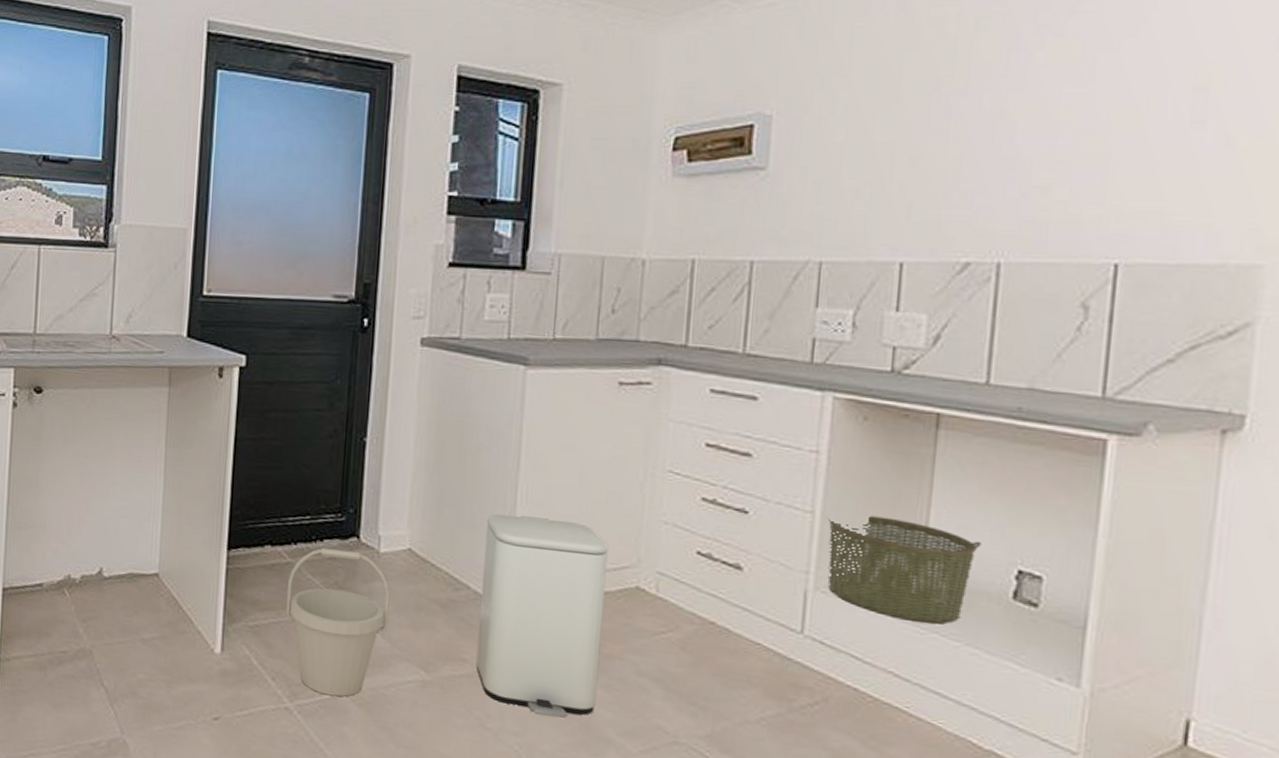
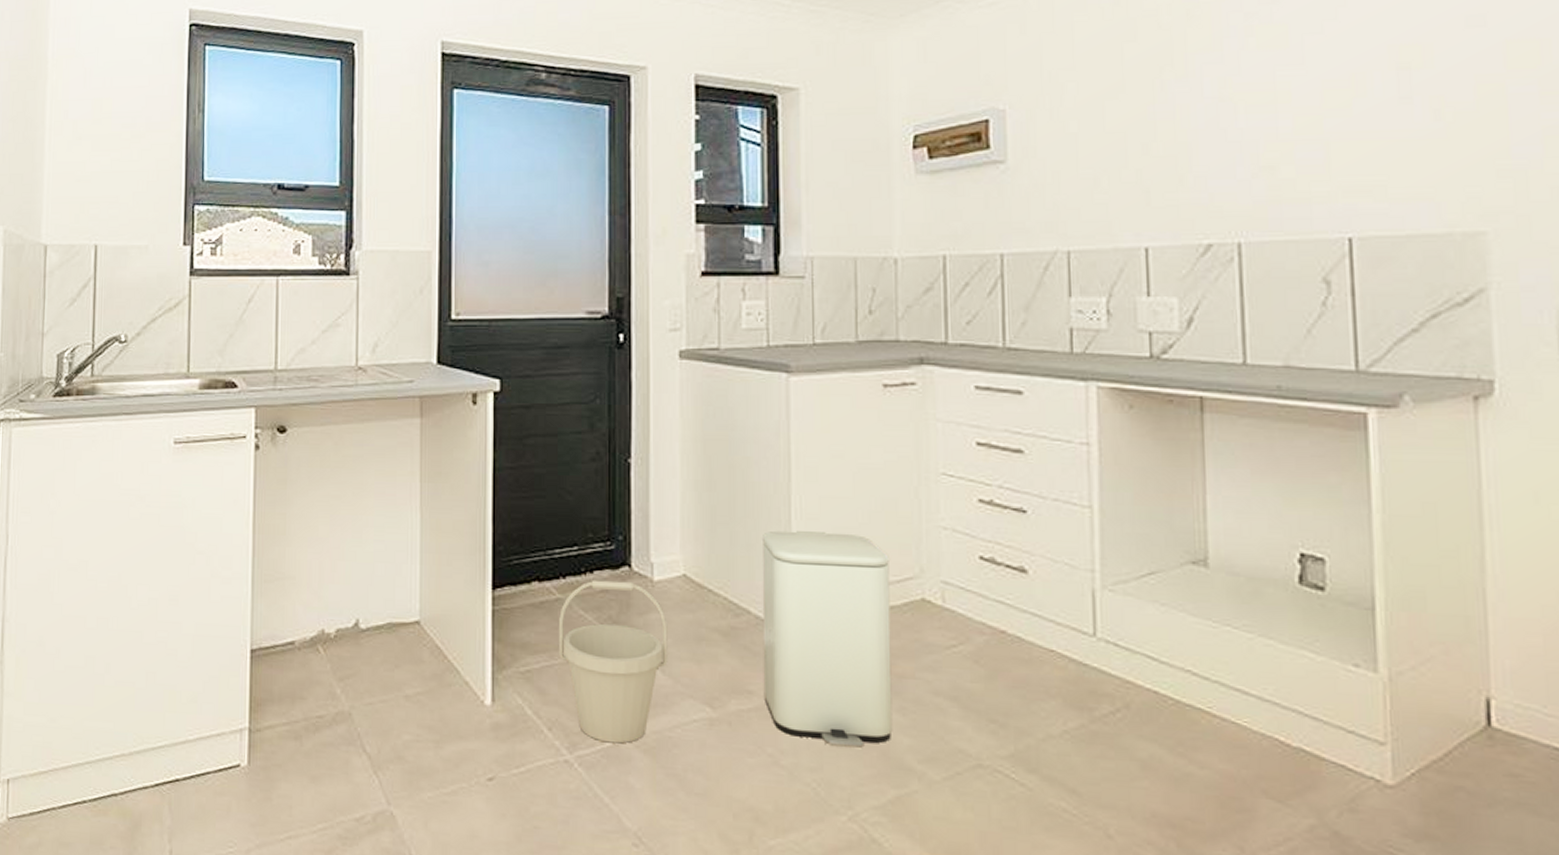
basket: present [827,516,981,625] -> none [1106,506,1261,616]

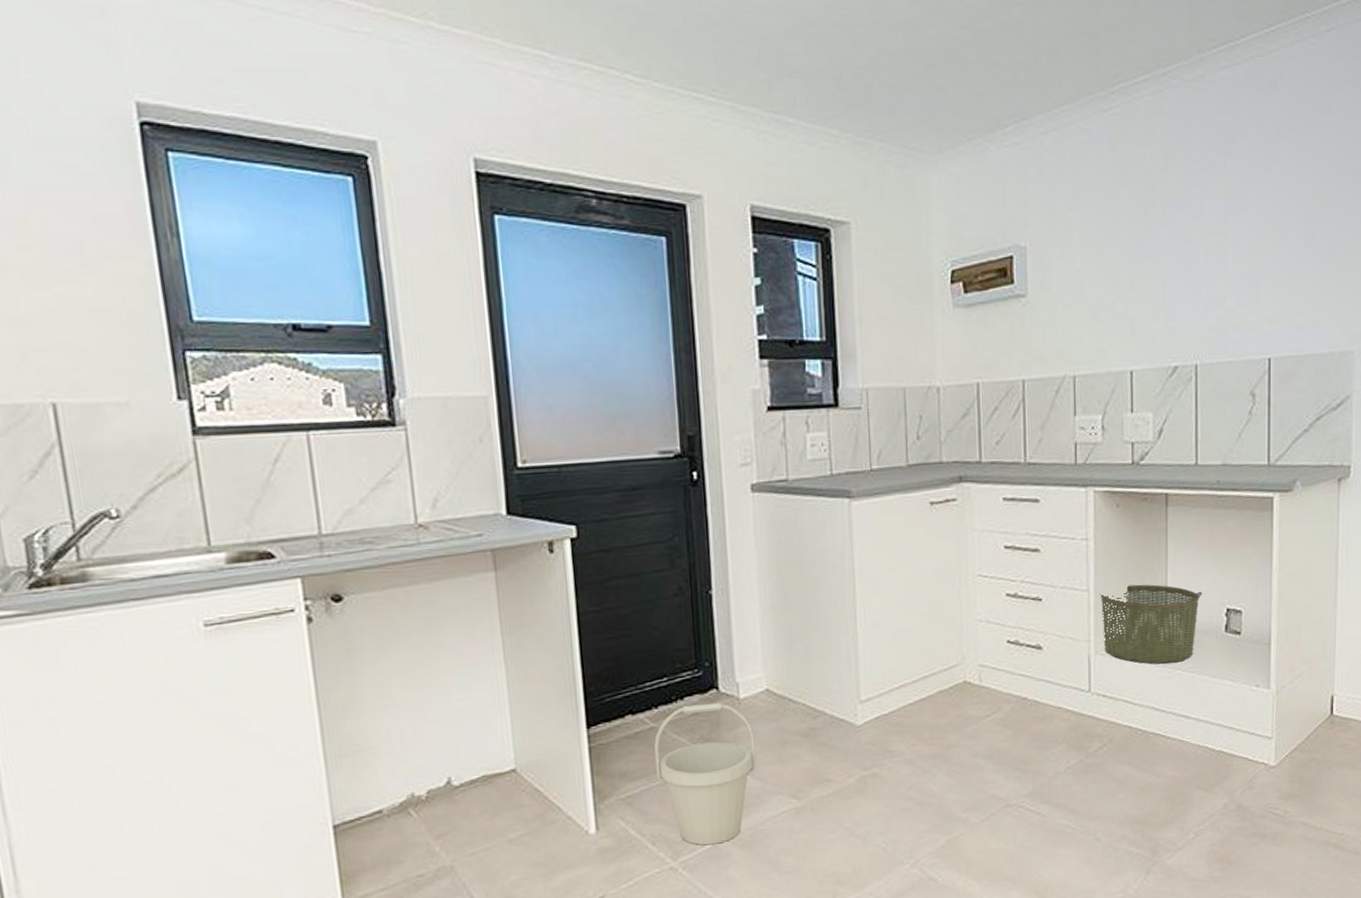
pedal bin: present [761,530,893,748] -> none [832,635,943,812]
basket: none [1106,506,1261,616] -> present [1099,584,1202,664]

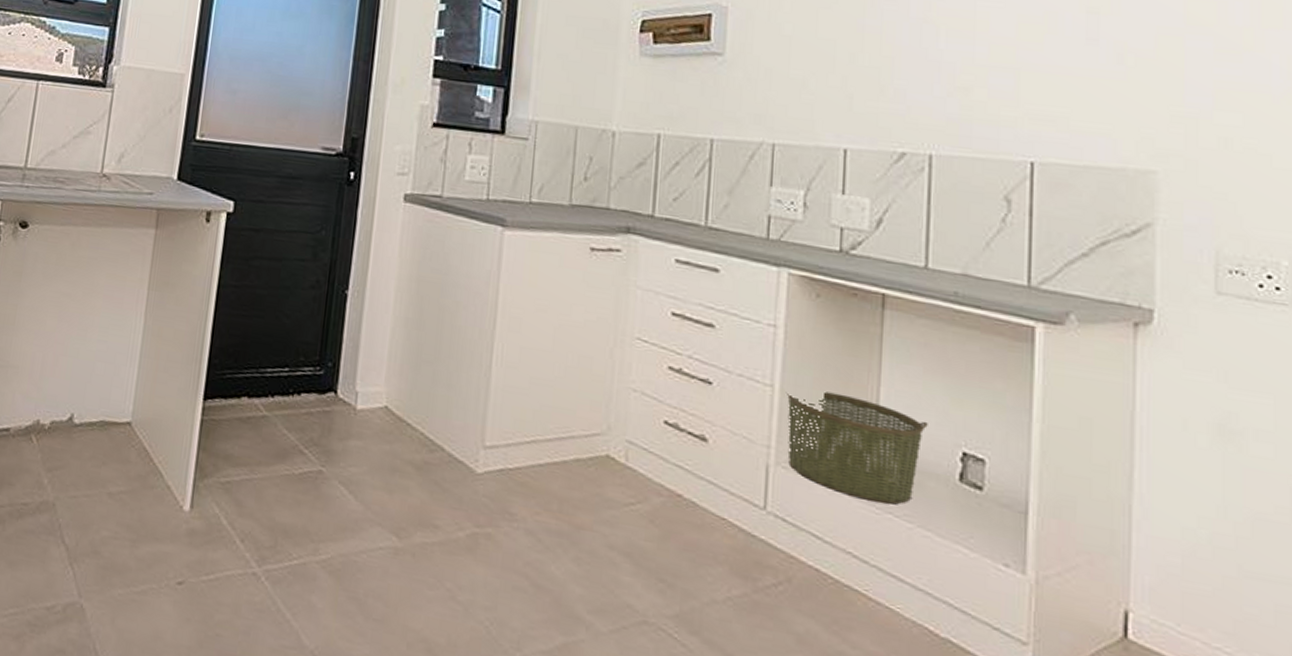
bucket: present [654,702,757,846] -> none [258,401,365,563]

